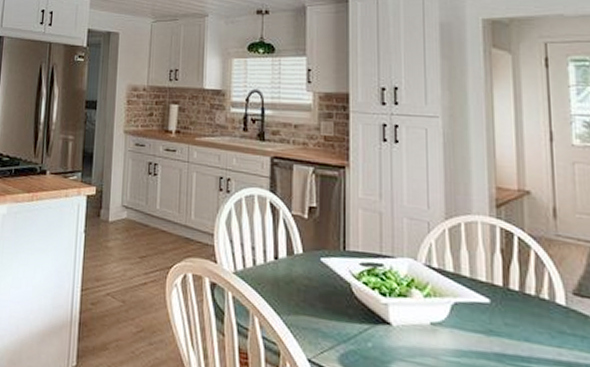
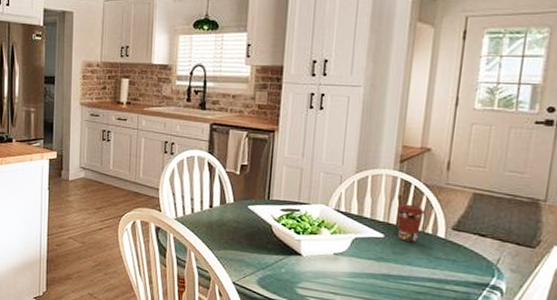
coffee cup: none [500,259,537,310] -> present [396,204,426,242]

